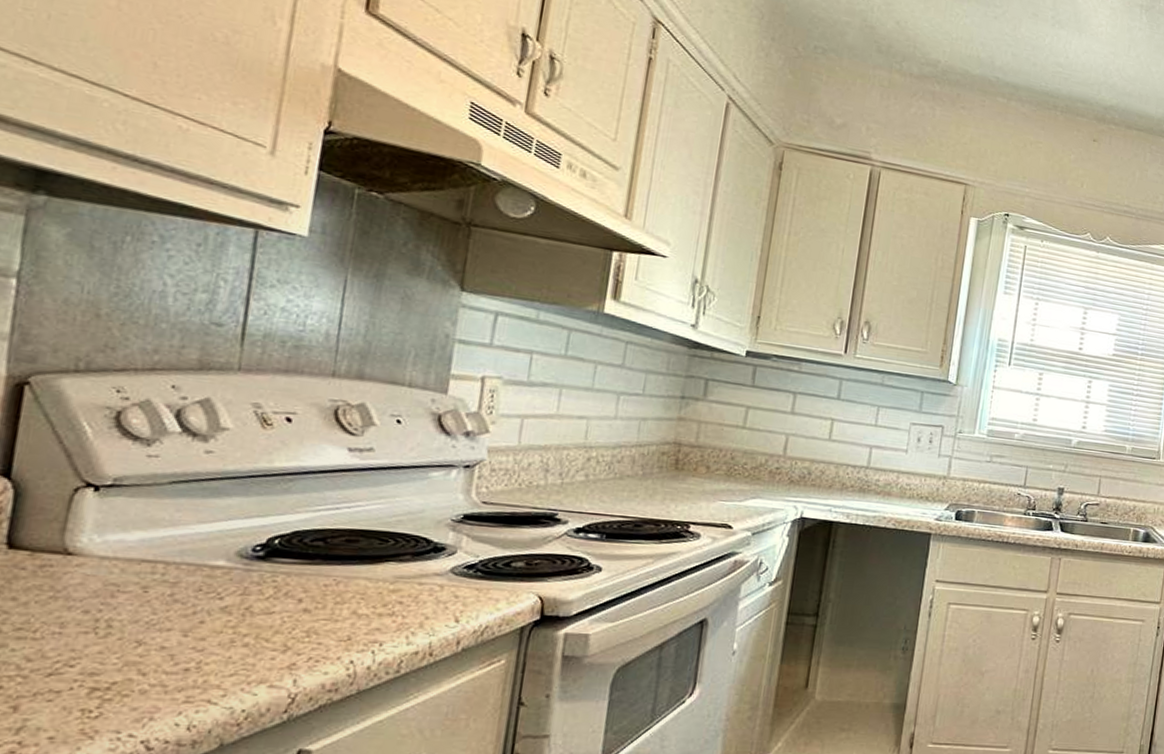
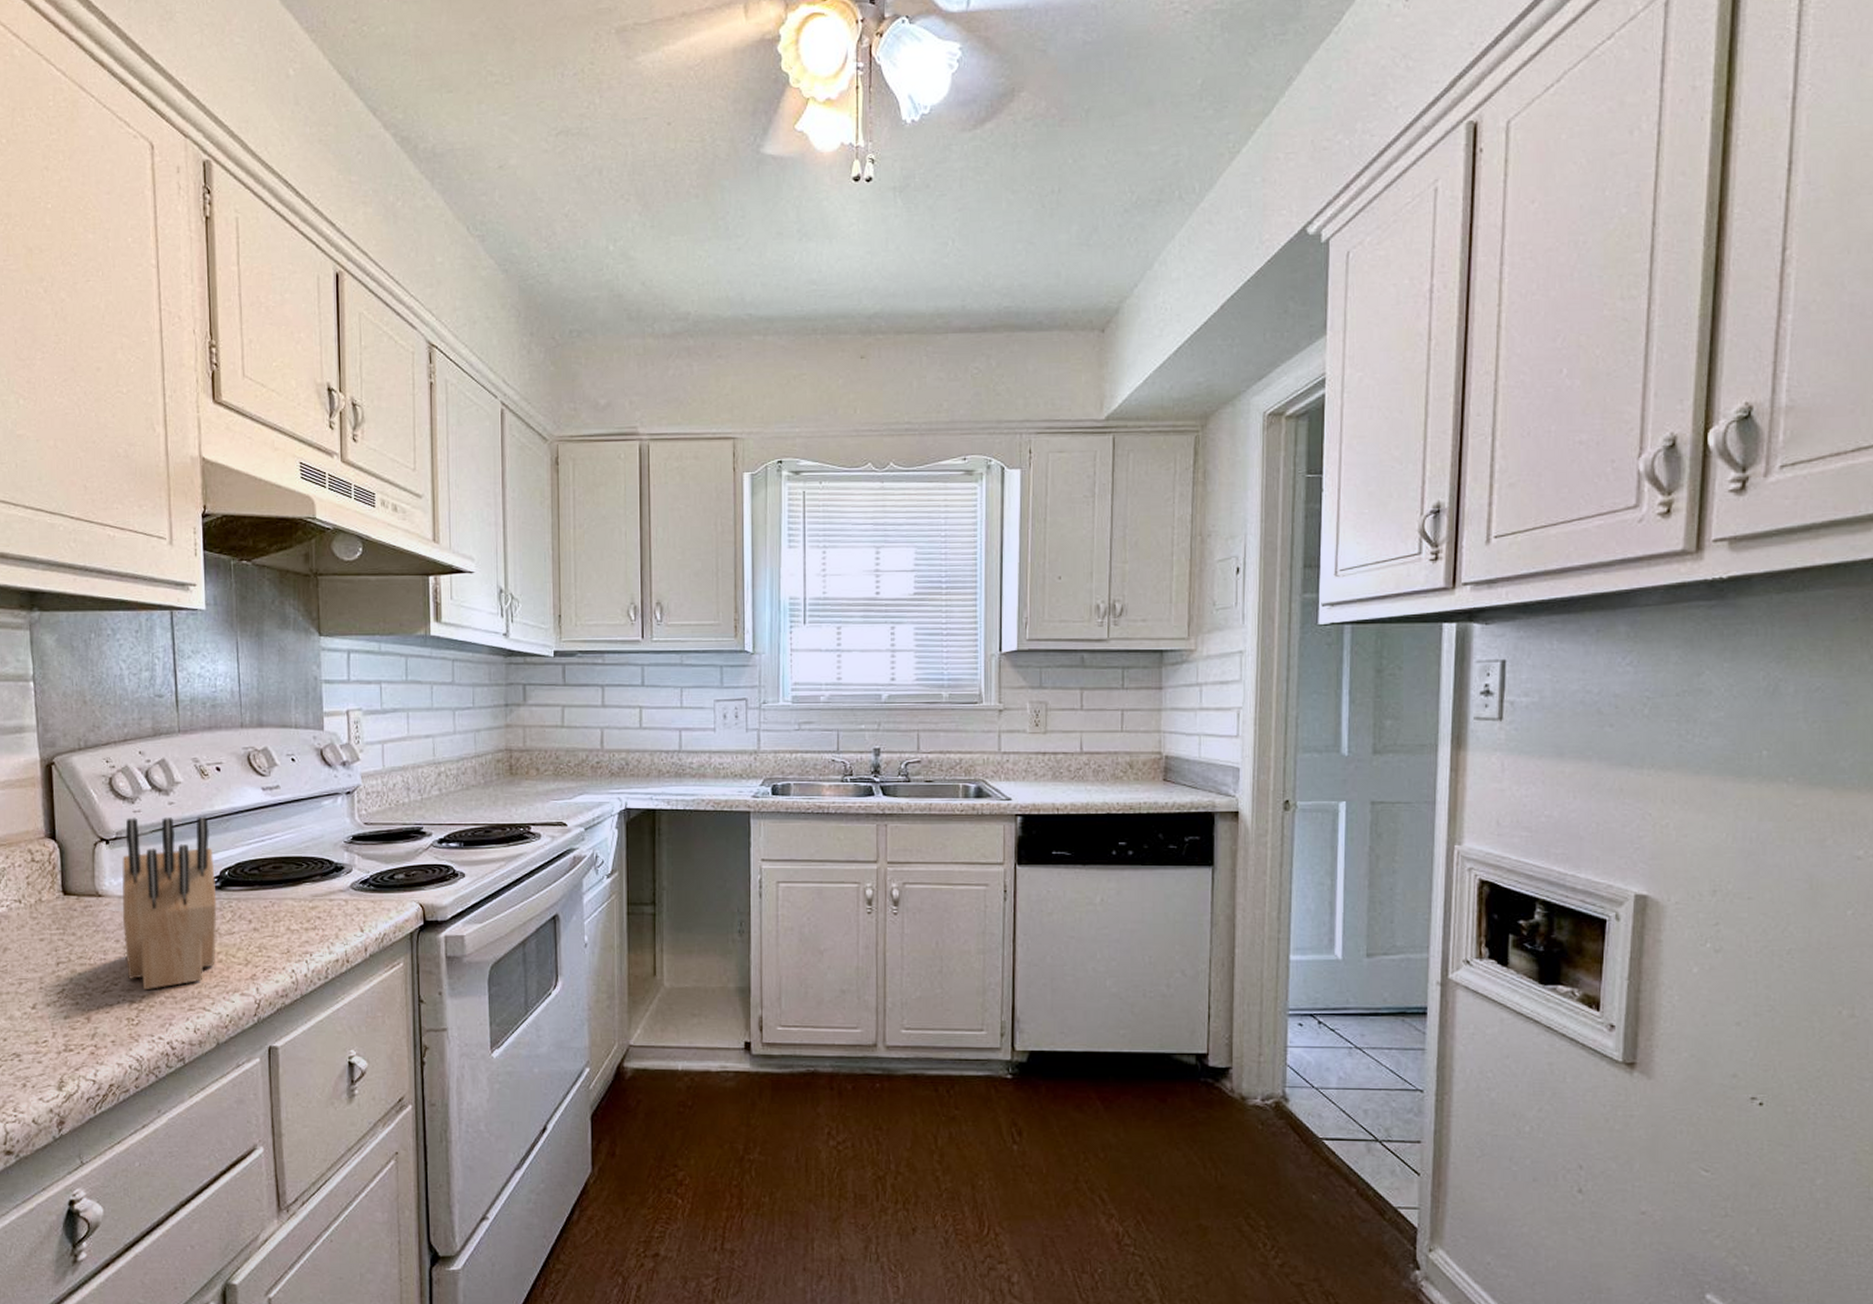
knife block: none [94,462,262,676] -> present [121,816,217,991]

